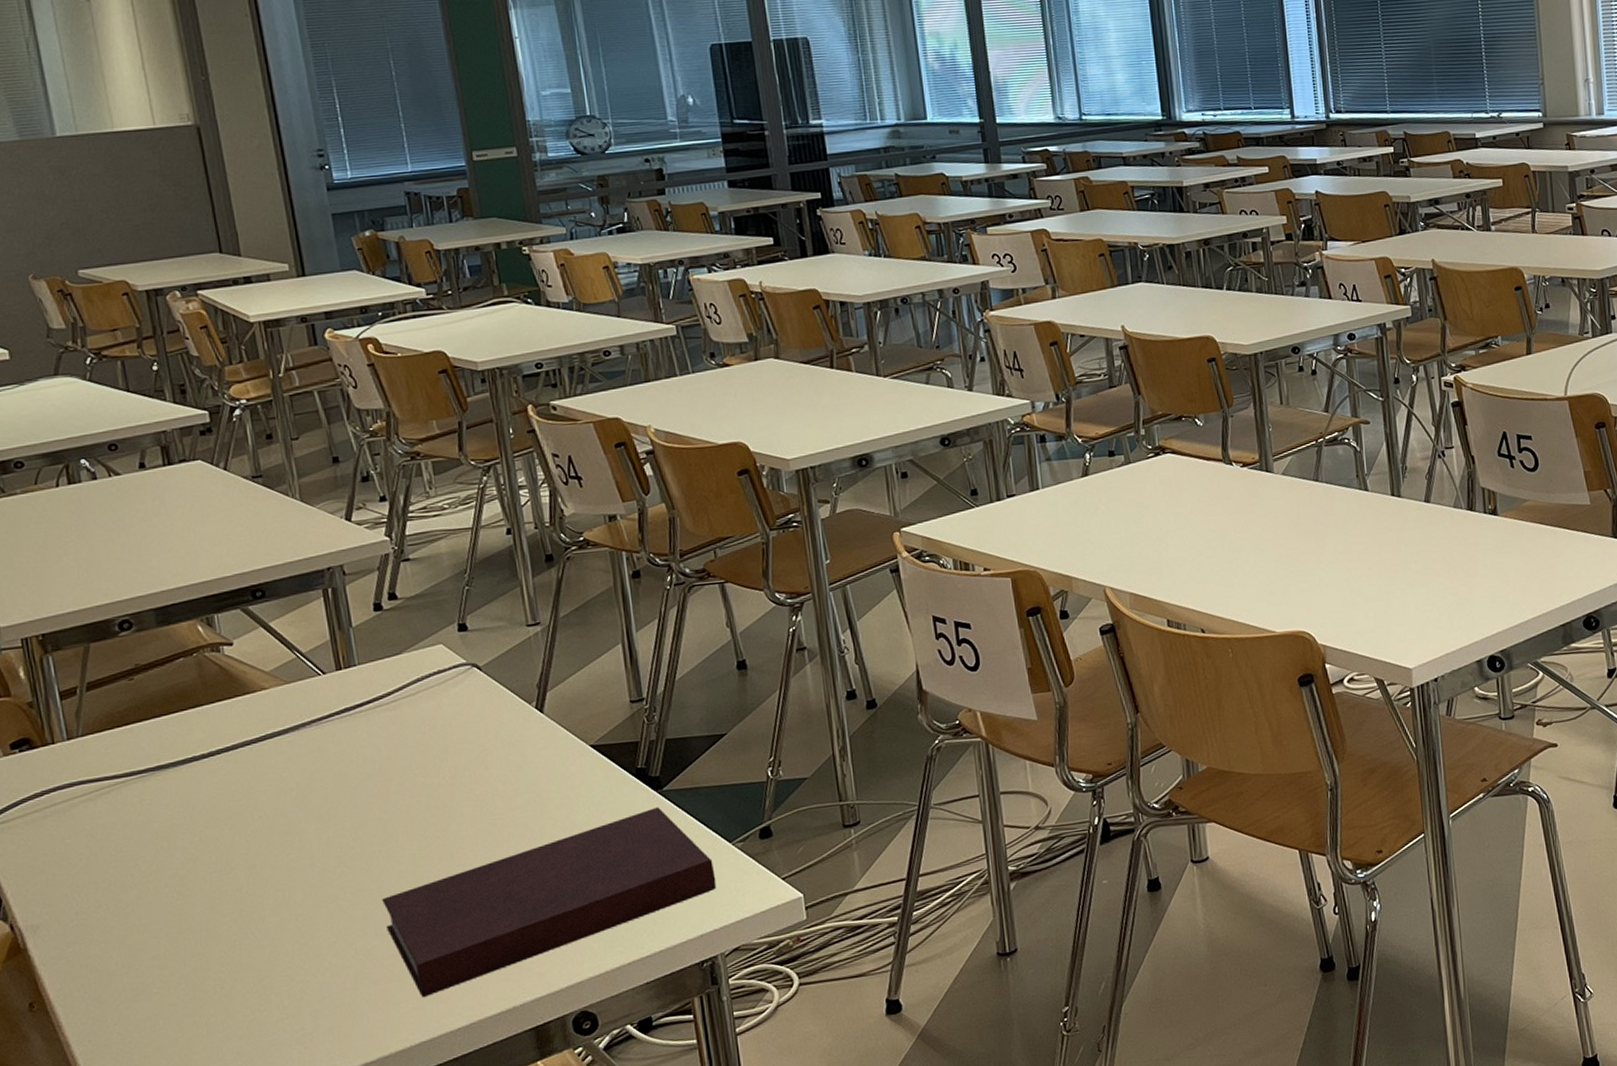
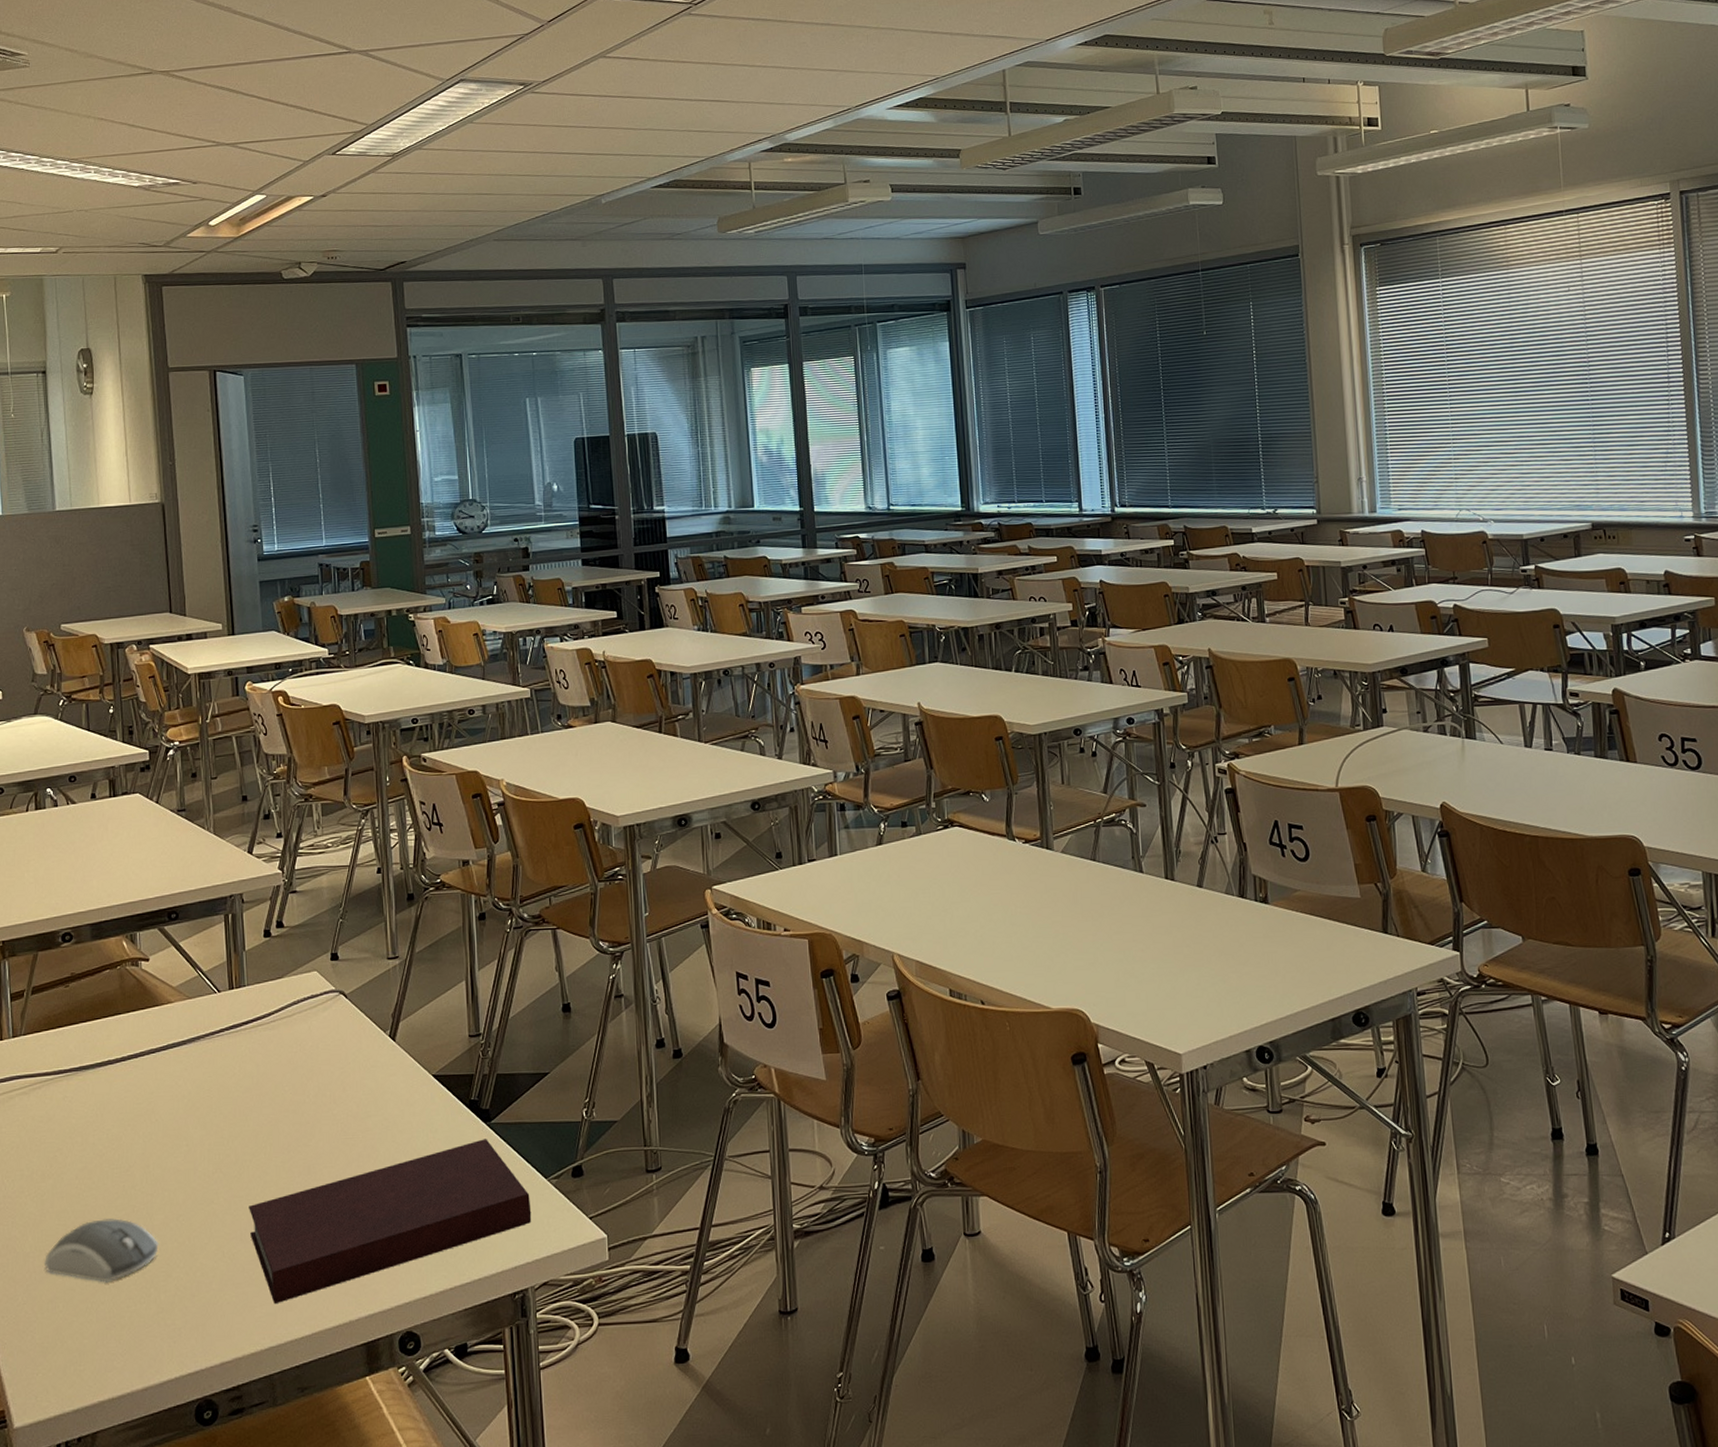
computer mouse: none [136,925,277,993] -> present [45,1218,159,1283]

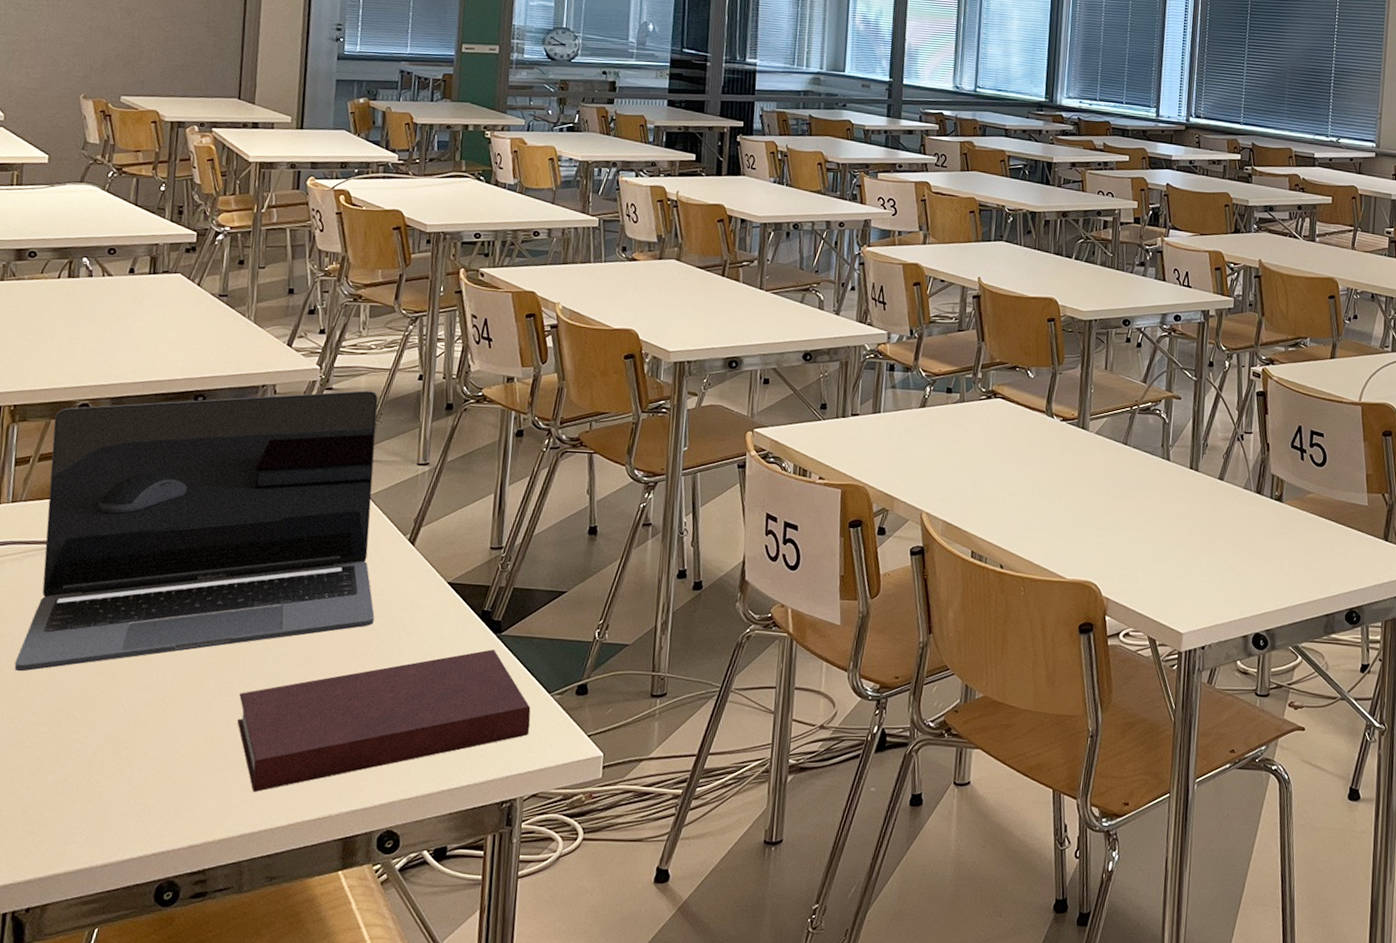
laptop: none [36,890,366,1204] -> present [14,390,378,672]
computer mouse: present [45,1218,159,1283] -> none [14,692,140,756]

